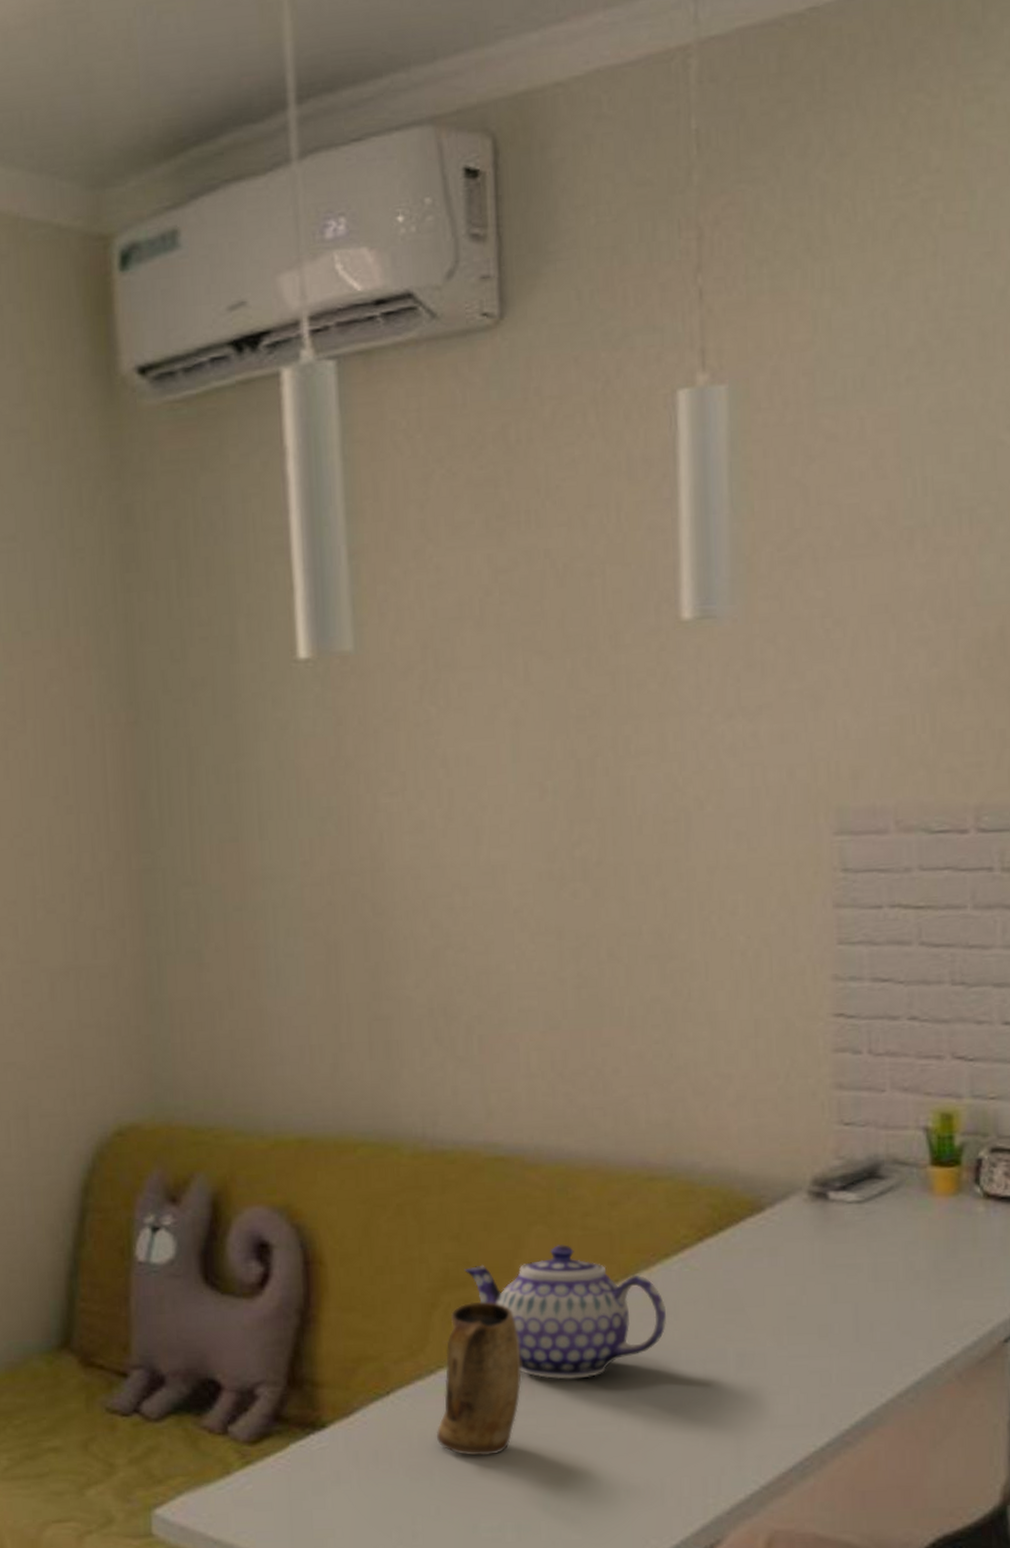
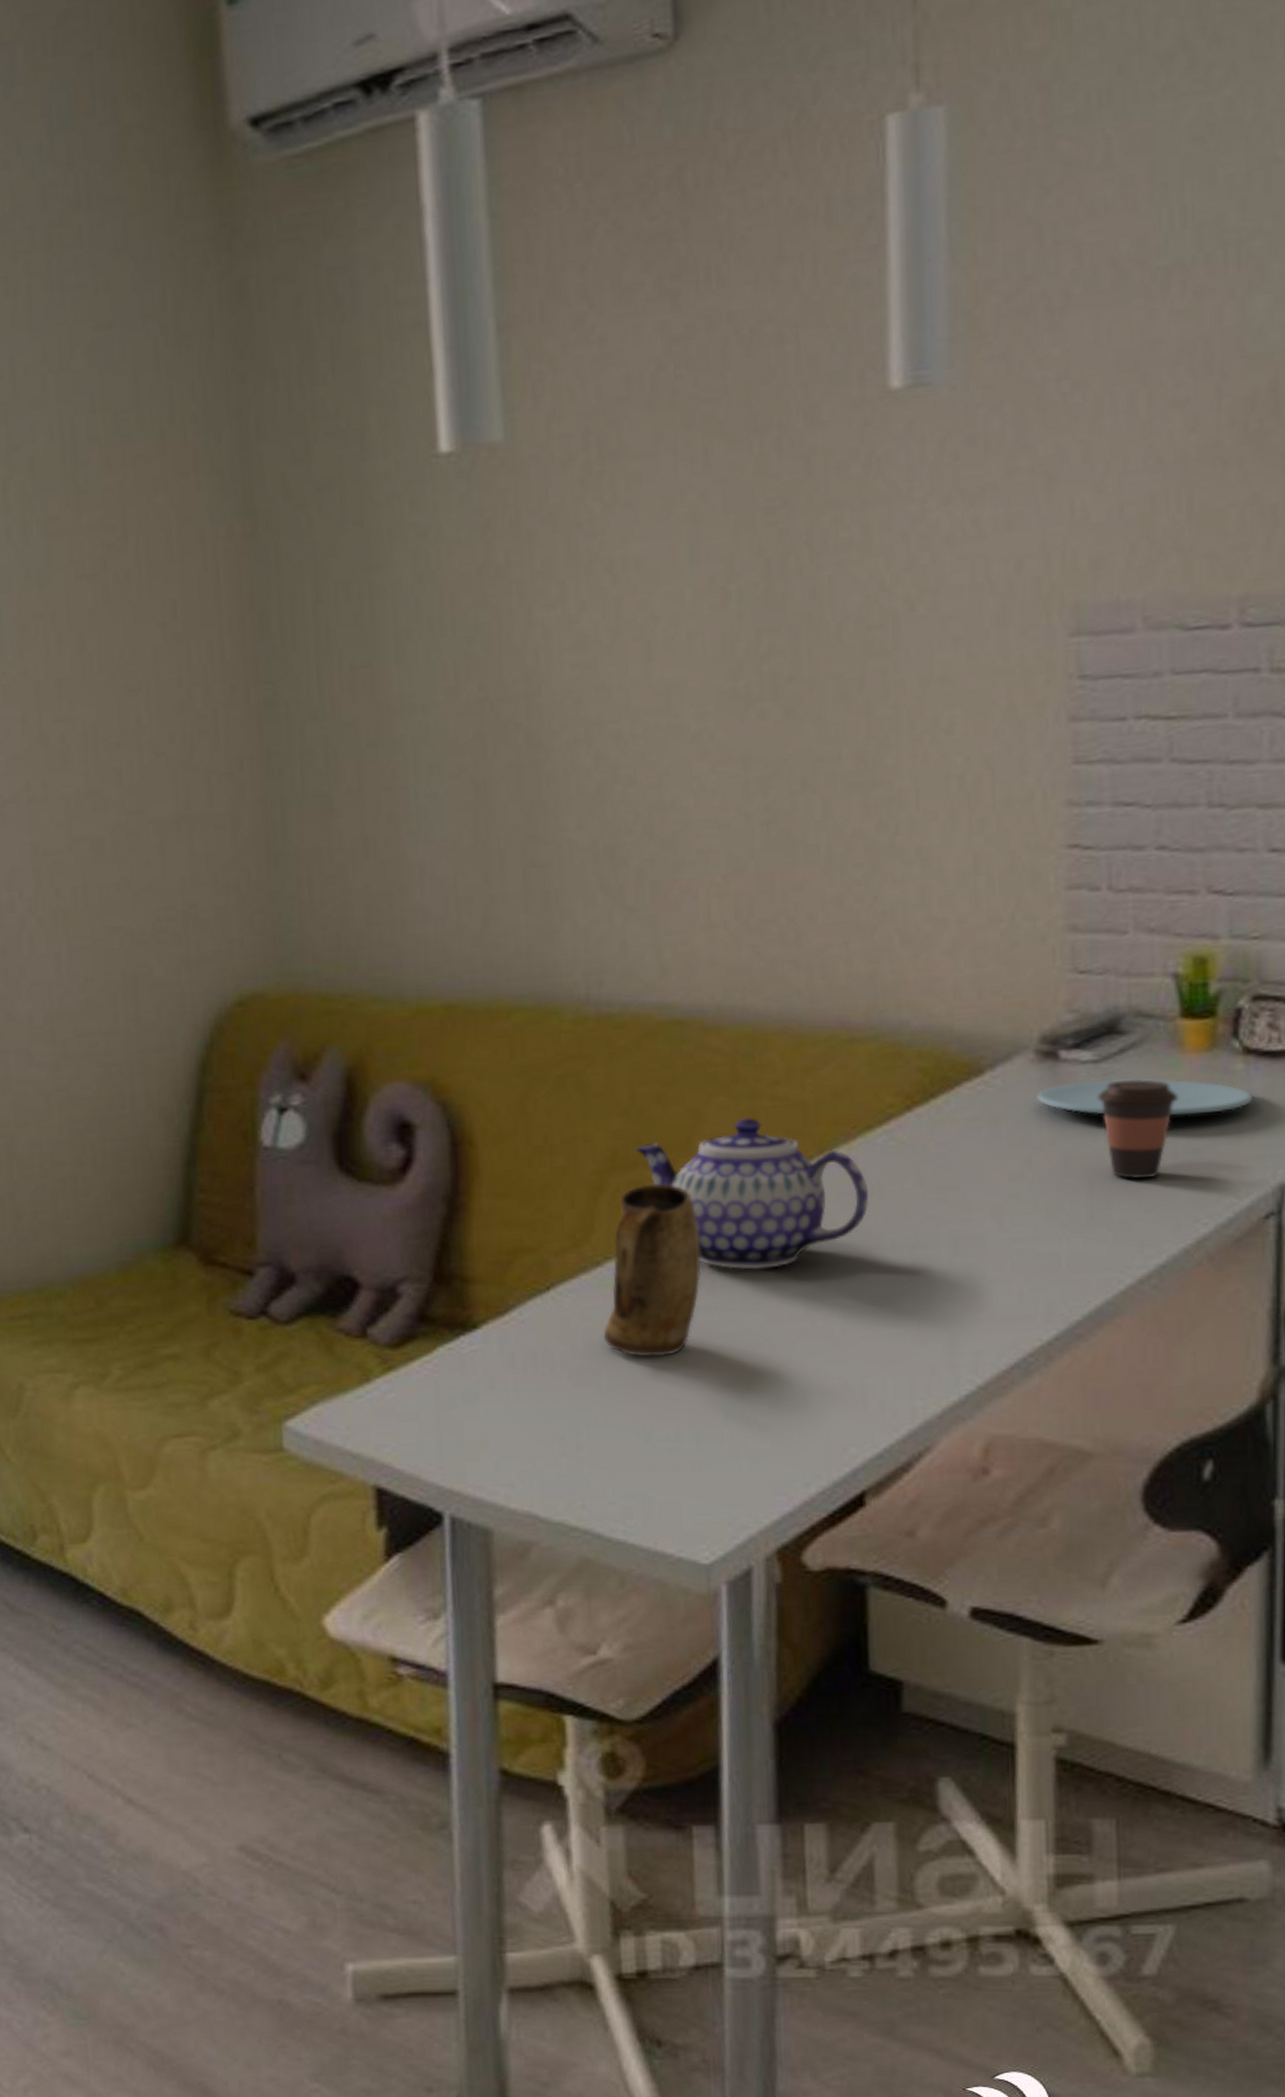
paper plate: none [810,1218,993,1251] -> present [1037,1079,1254,1116]
coffee cup: none [861,1219,930,1306] -> present [1097,1080,1179,1179]

